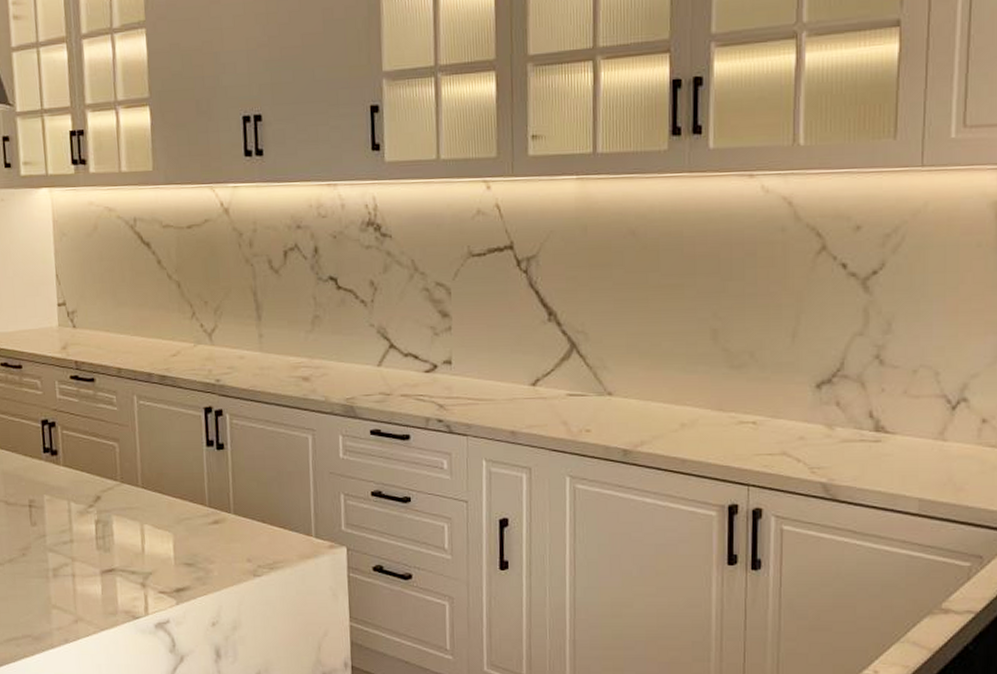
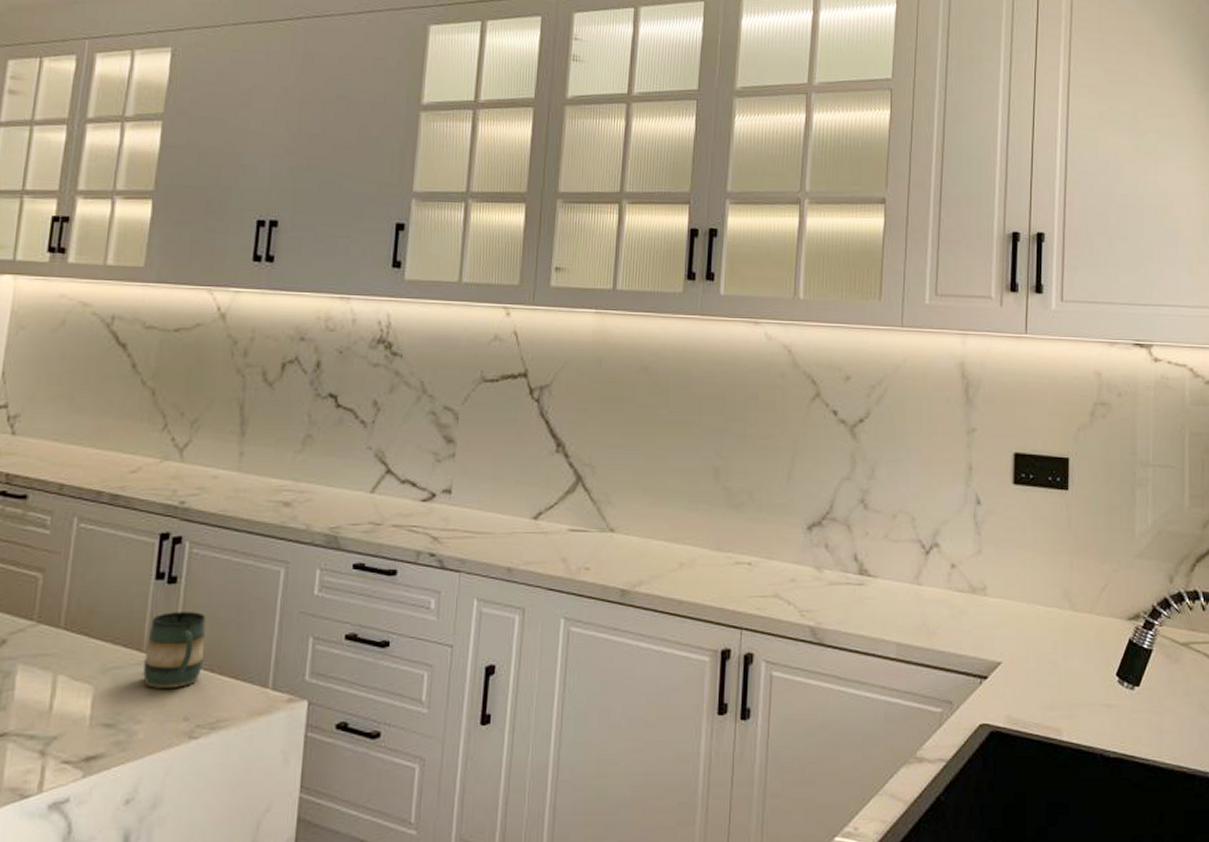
mug: none [208,473,256,536] -> present [143,612,206,688]

